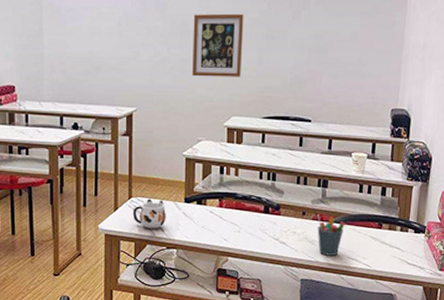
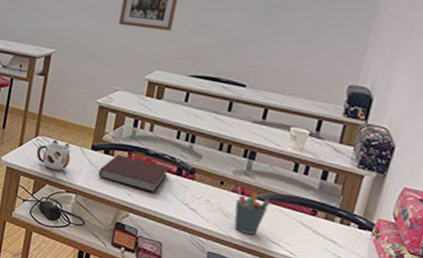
notebook: none [194,203,258,234] -> present [98,155,170,193]

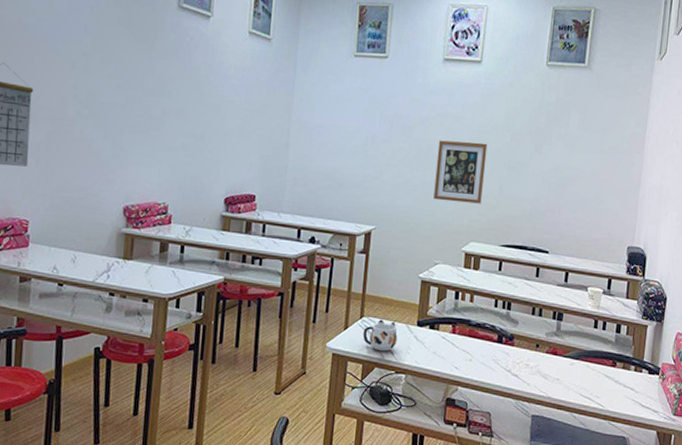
notebook: present [98,155,170,193] -> none [425,329,491,363]
pen holder: present [233,187,271,235] -> none [550,348,579,392]

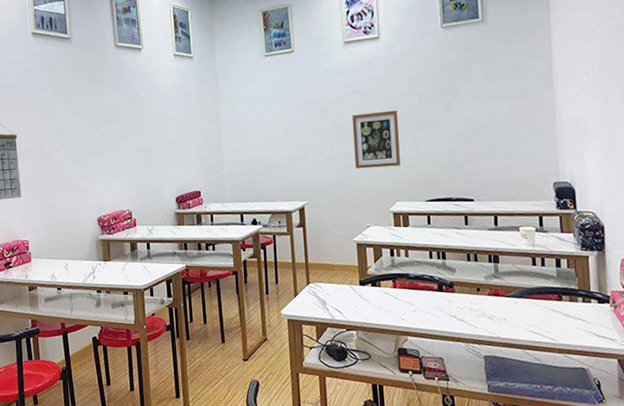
mug: present [362,319,397,352] -> none [311,283,344,313]

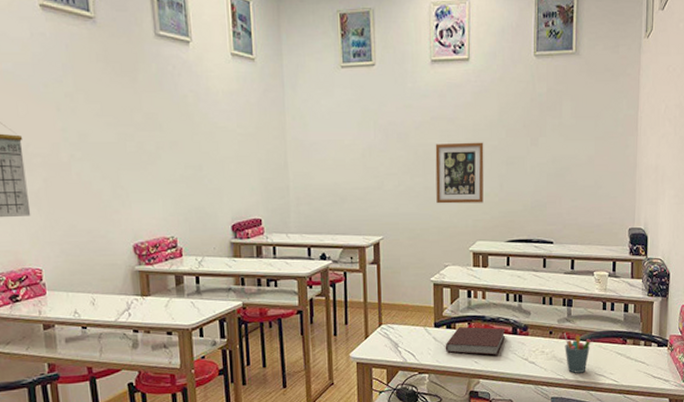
notebook: none [371,284,432,313] -> present [445,327,506,355]
pen holder: none [493,290,523,331] -> present [565,333,591,373]

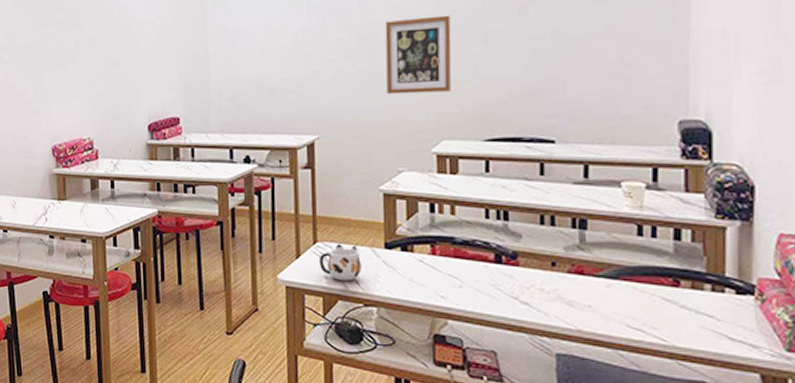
mug: none [383,325,417,355] -> present [318,244,361,281]
notebook: present [445,327,506,355] -> none [399,250,485,290]
pen holder: present [565,333,591,373] -> none [575,265,619,323]

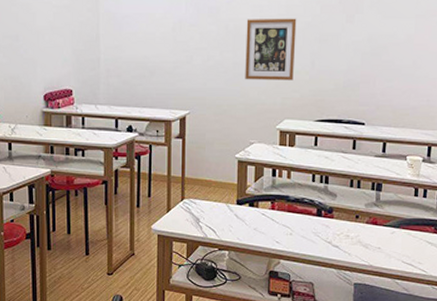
mug: present [318,244,361,281] -> none [185,200,218,231]

